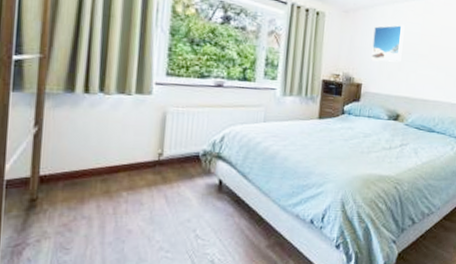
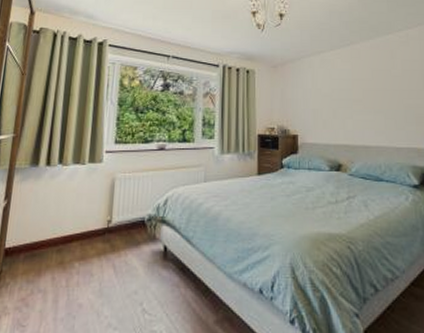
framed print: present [371,24,405,63] -> none [303,72,335,111]

